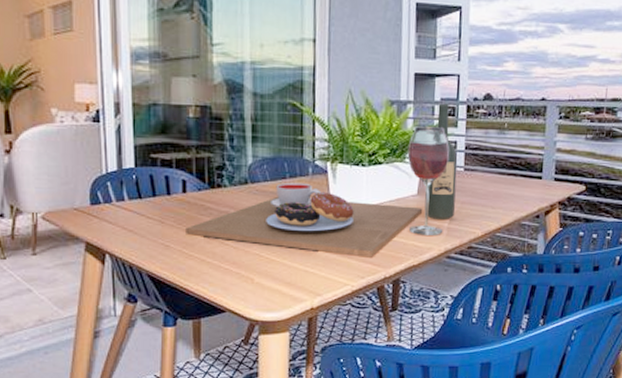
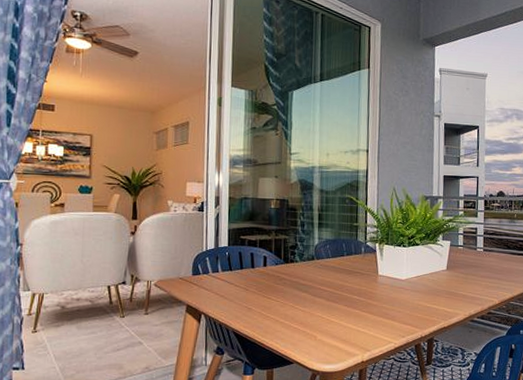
place setting: present [186,182,423,257] -> none [264,259,451,320]
wineglass: present [407,125,450,237] -> none [438,215,472,304]
wine bottle: present [427,103,458,221] -> none [454,198,478,291]

